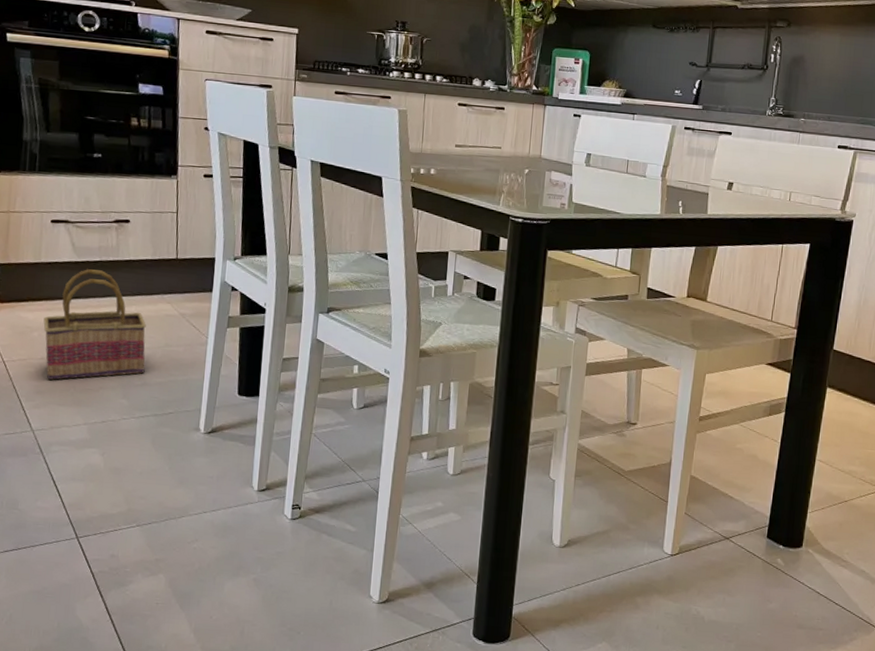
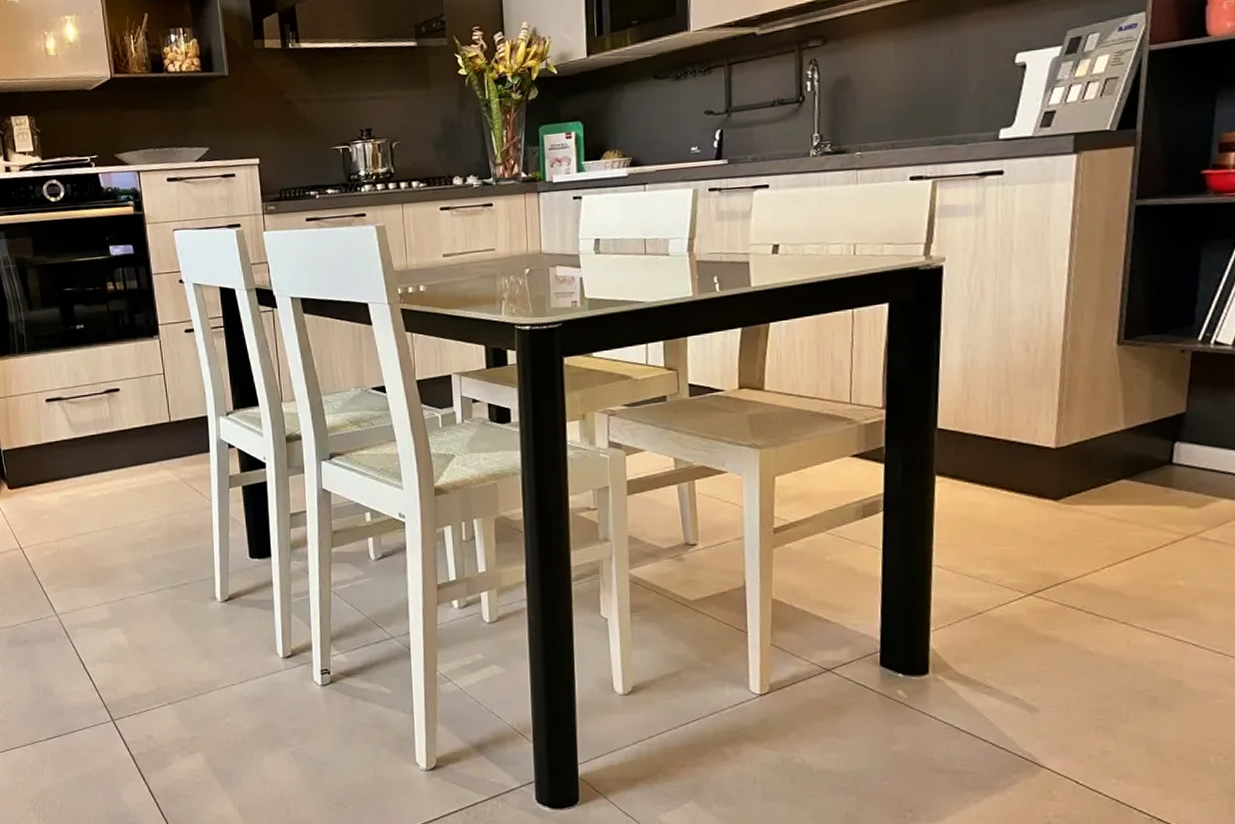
basket: present [43,269,146,380] -> none [52,444,155,562]

